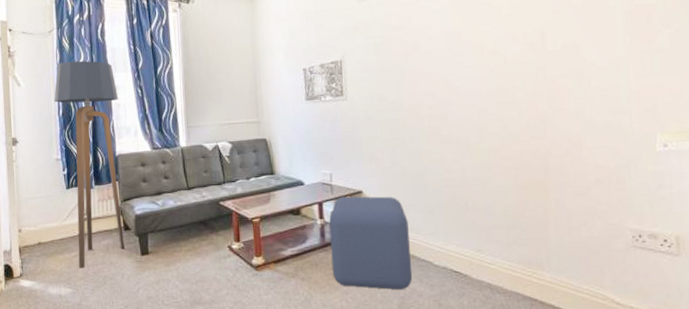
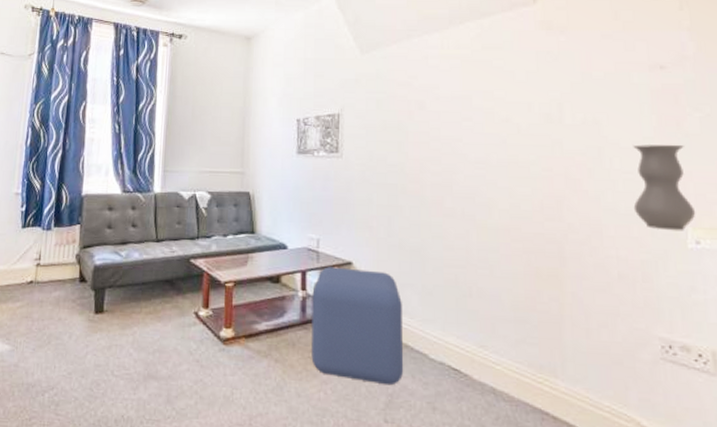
floor lamp: present [54,60,124,268] -> none [22,88,94,322]
vase: none [609,60,664,138] -> present [633,144,696,231]

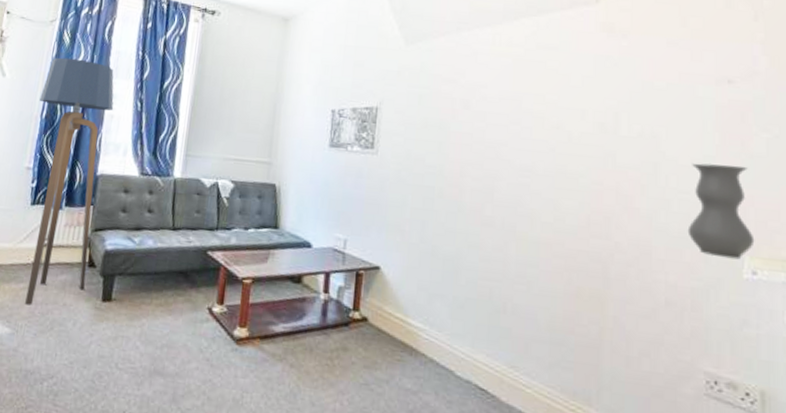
floor lamp: none [22,88,94,322] -> present [25,57,114,305]
cube: present [311,267,404,386] -> none [329,270,431,402]

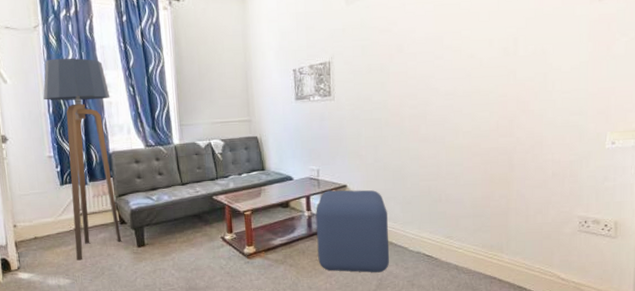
cube: none [329,270,431,402] -> present [316,190,390,273]
vase: present [687,163,755,260] -> none [568,65,614,137]

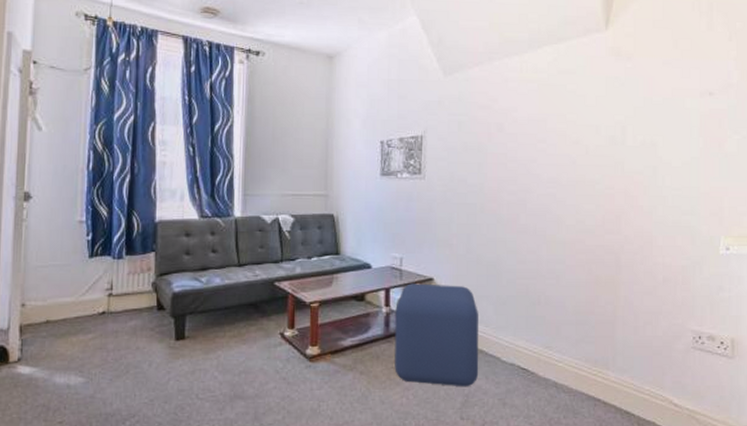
floor lamp: present [43,58,121,261] -> none [84,107,165,354]

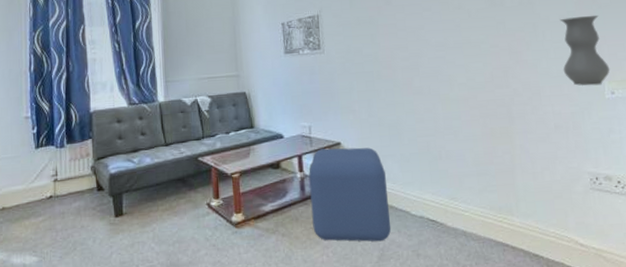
vase: none [679,163,728,240] -> present [560,15,610,87]

